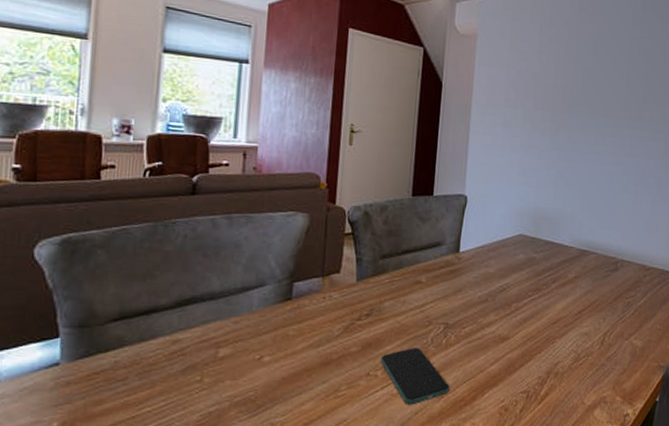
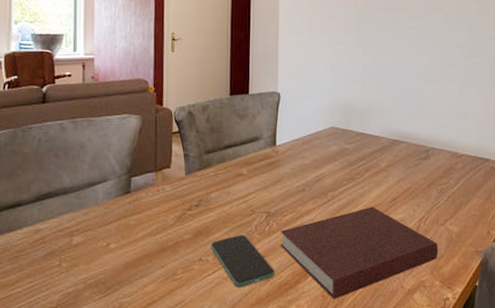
notebook: none [457,319,622,416] -> present [280,206,438,299]

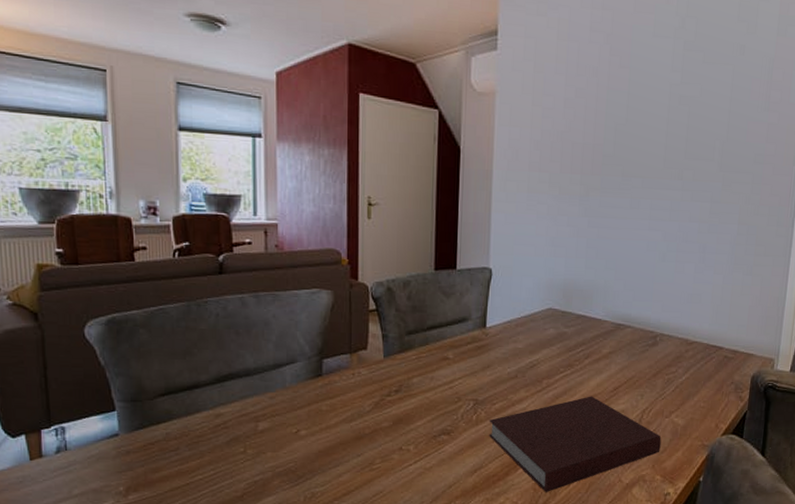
smartphone: present [210,235,275,288] -> none [412,424,482,479]

